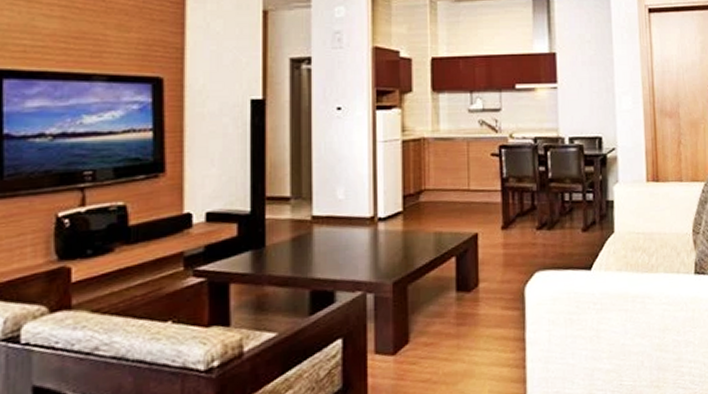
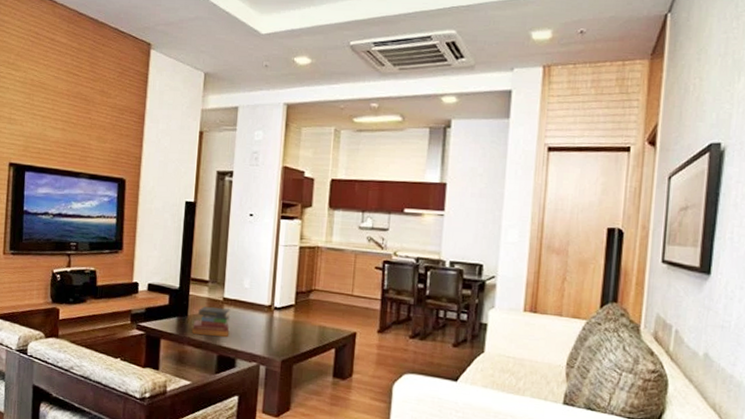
books: none [273,228,324,270] -> present [192,307,231,337]

